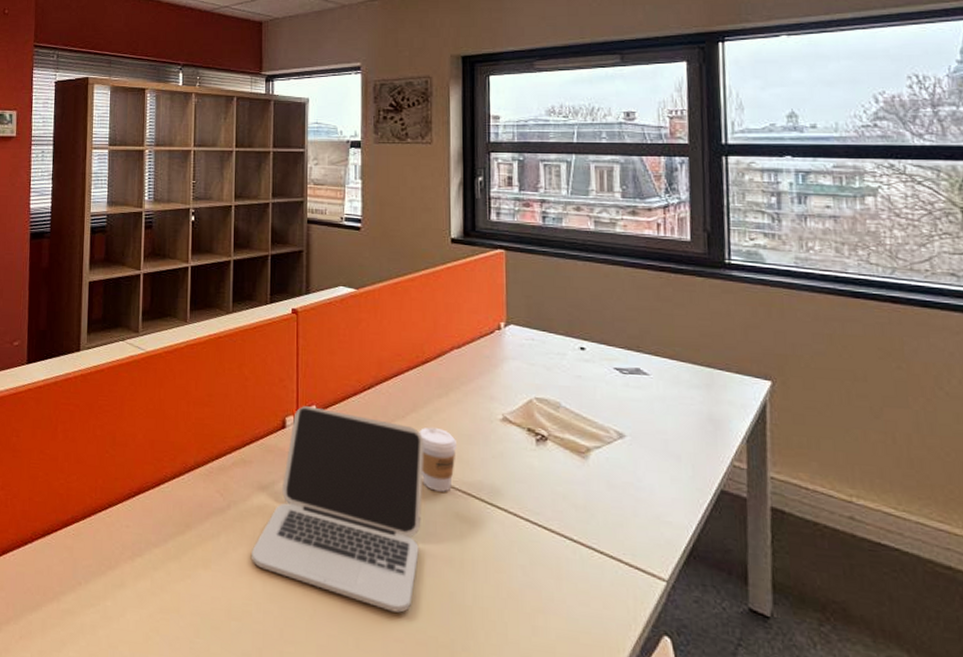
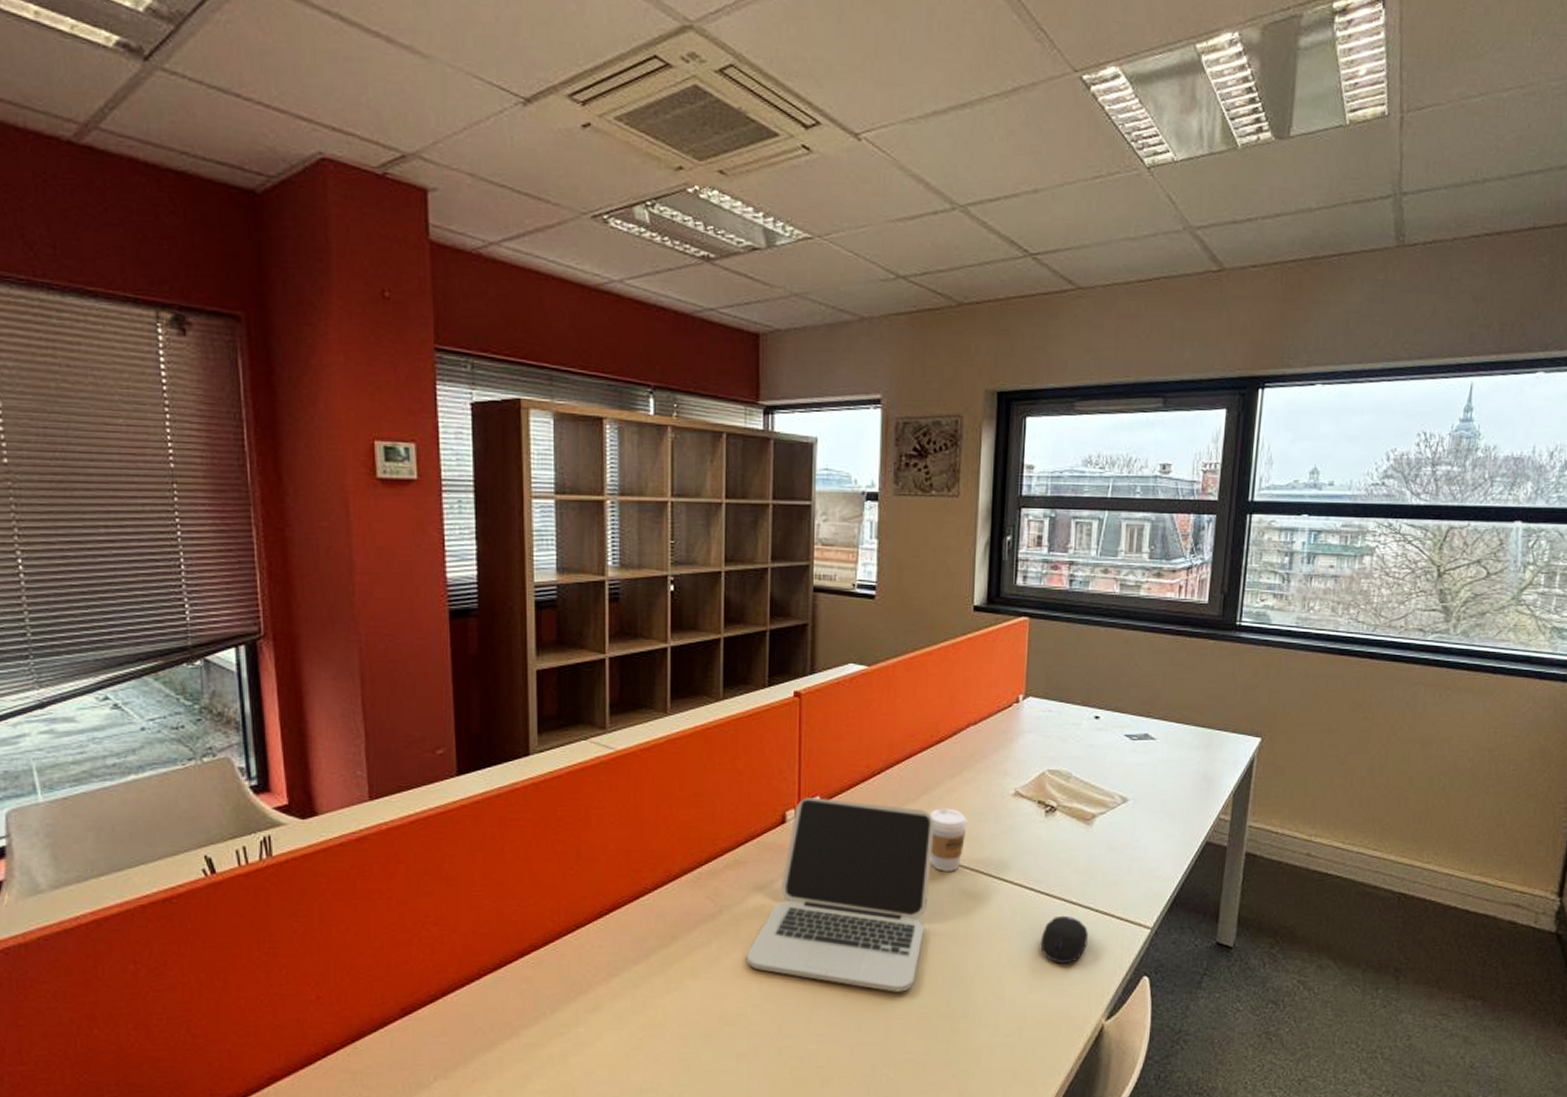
computer mouse: none [541,553,594,608] -> present [1040,915,1088,963]

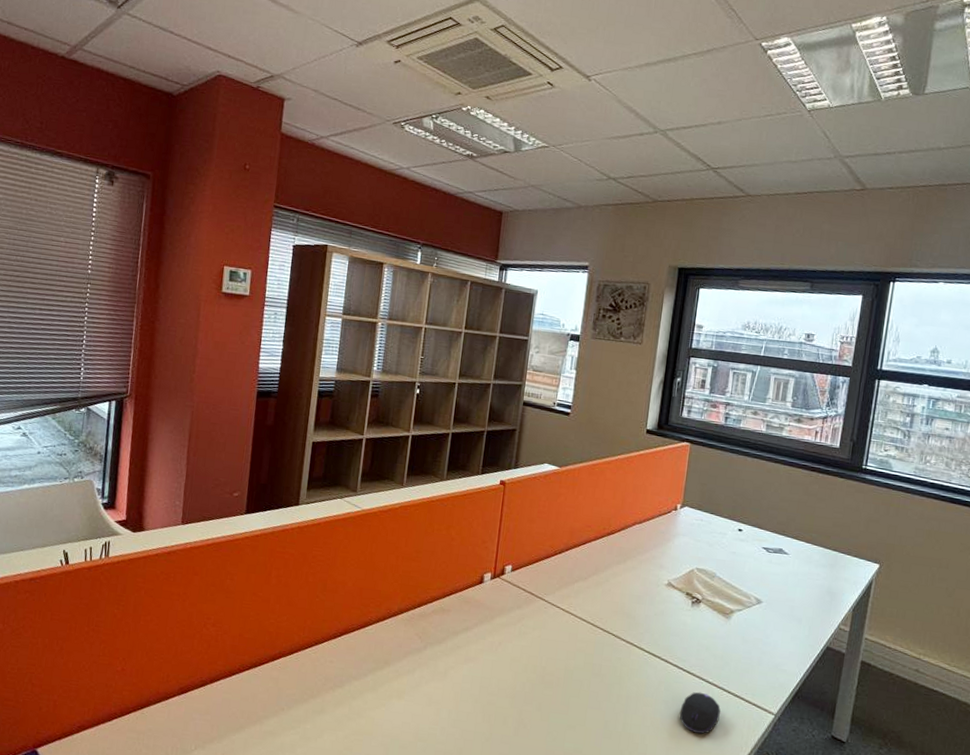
laptop: present [747,798,935,992] -> none [441,565,601,737]
coffee cup: present [929,808,967,872] -> none [594,587,627,641]

